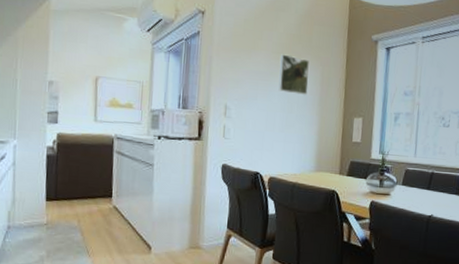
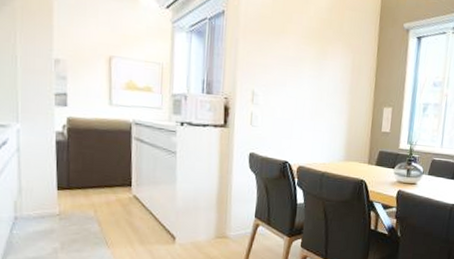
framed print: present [278,54,309,95] -> none [308,39,340,83]

